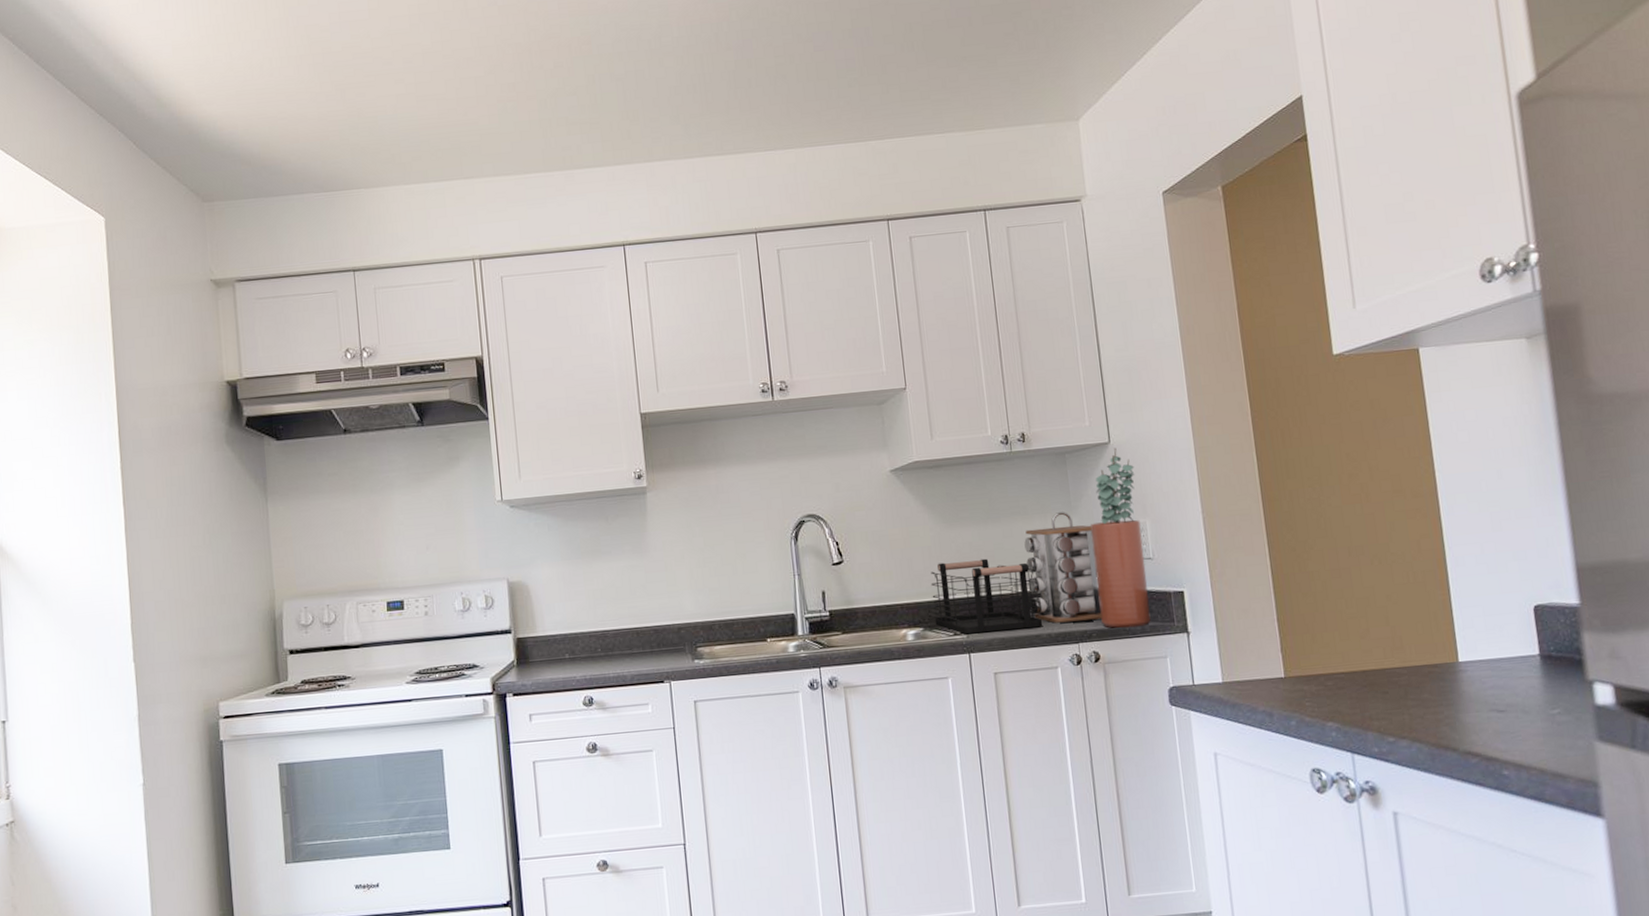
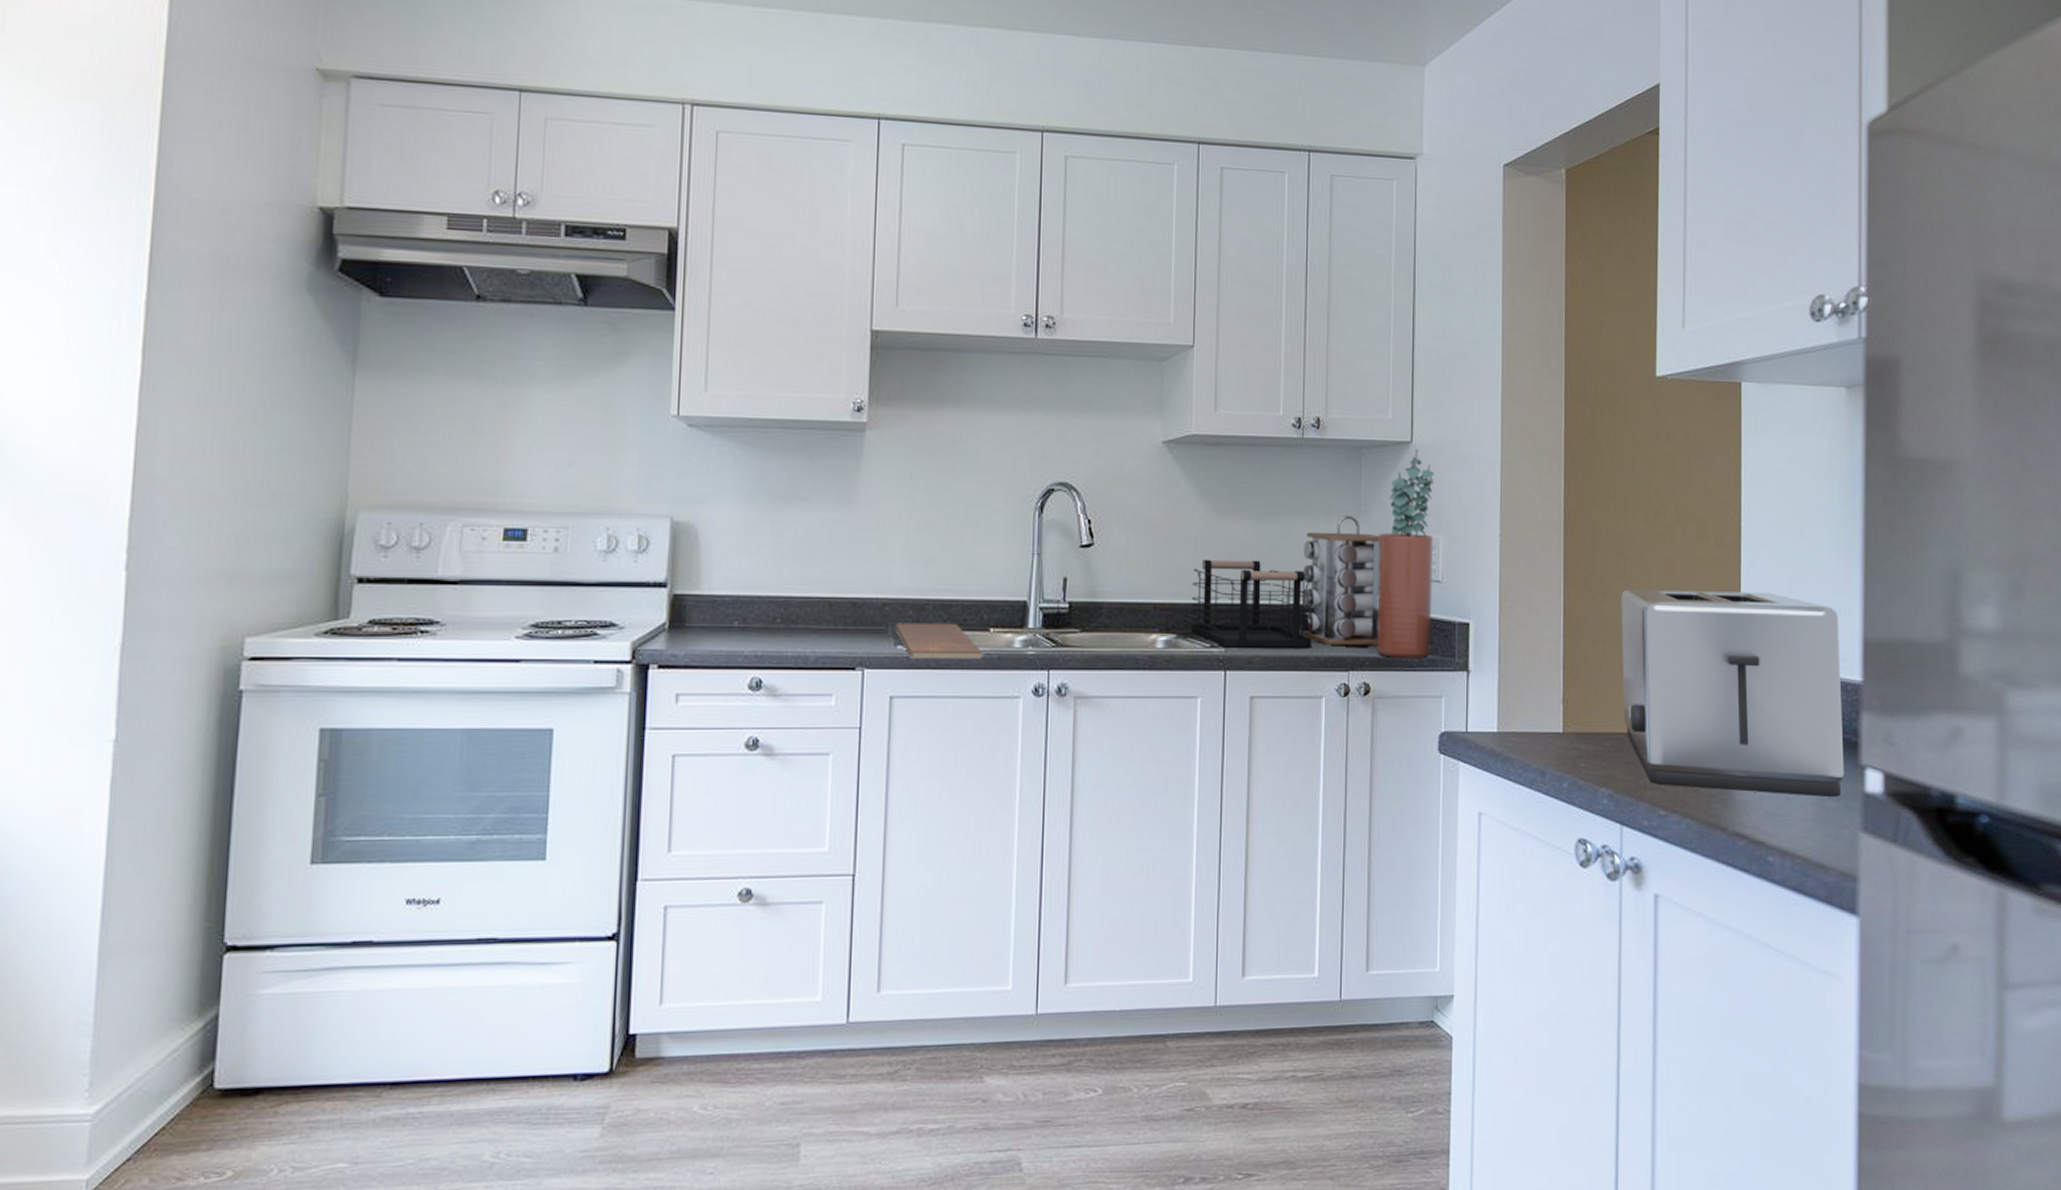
chopping board: none [690,637,765,670] -> present [895,622,984,660]
toaster: none [1325,533,1572,716] -> present [1621,589,1844,798]

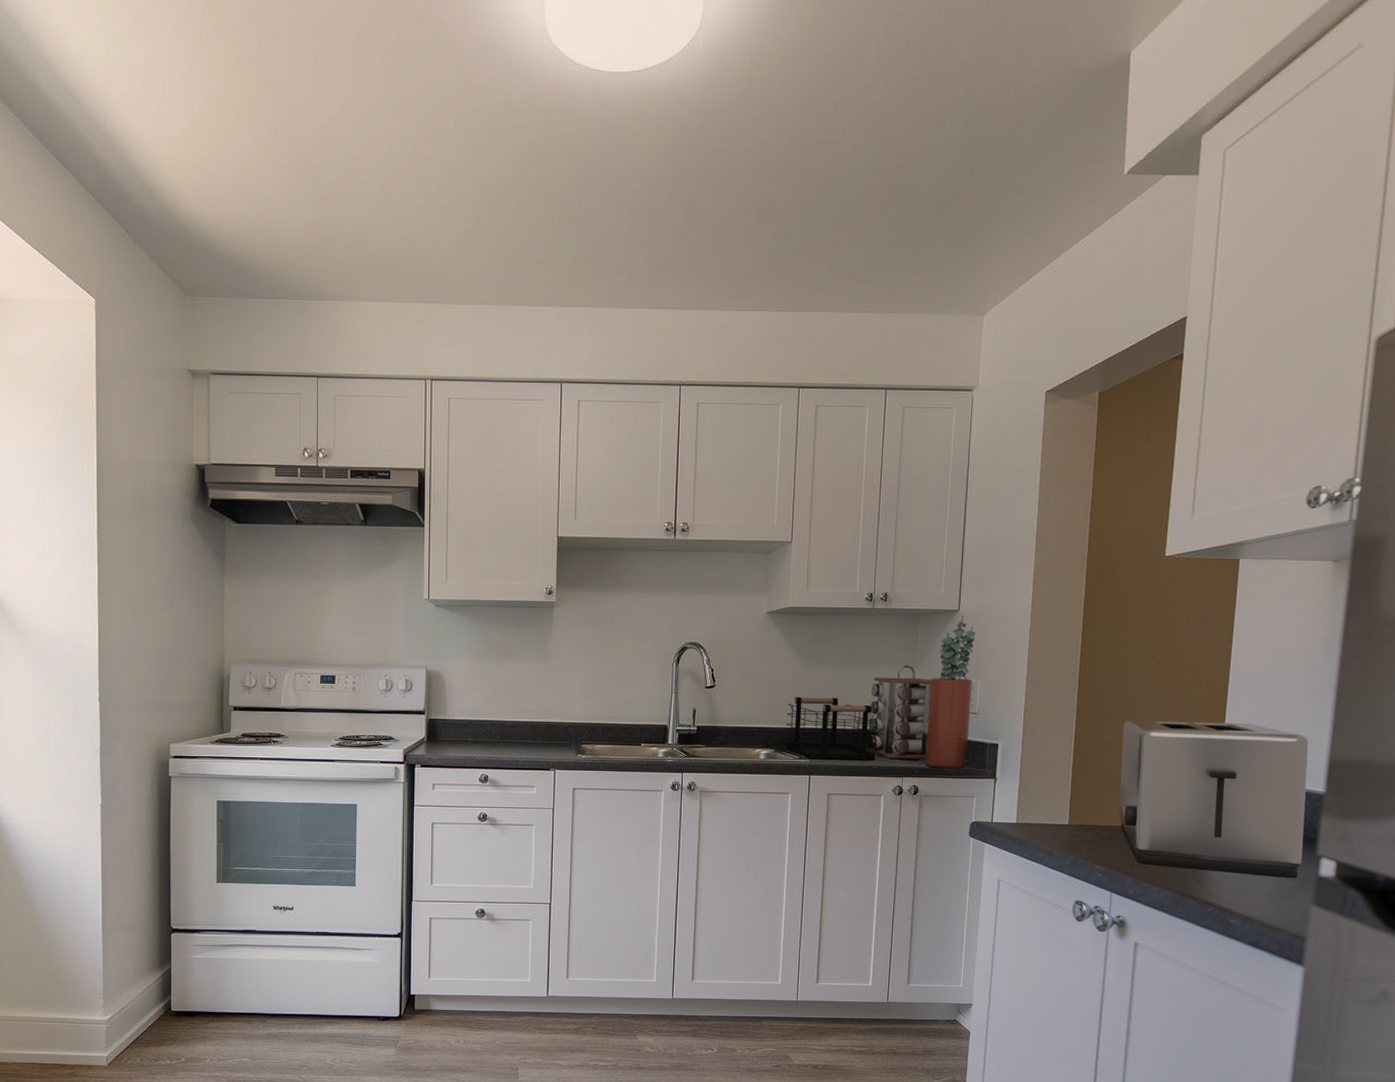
chopping board: present [895,622,984,660] -> none [576,739,637,765]

